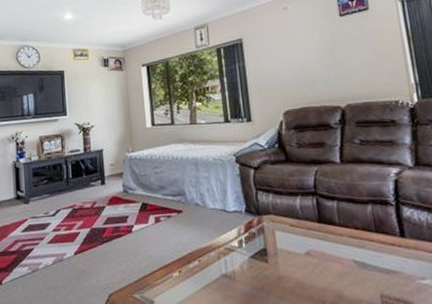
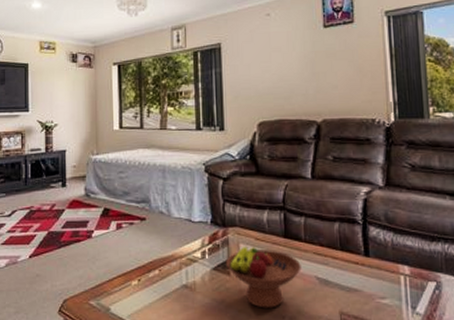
fruit bowl: none [262,232,338,294] -> present [225,246,301,308]

